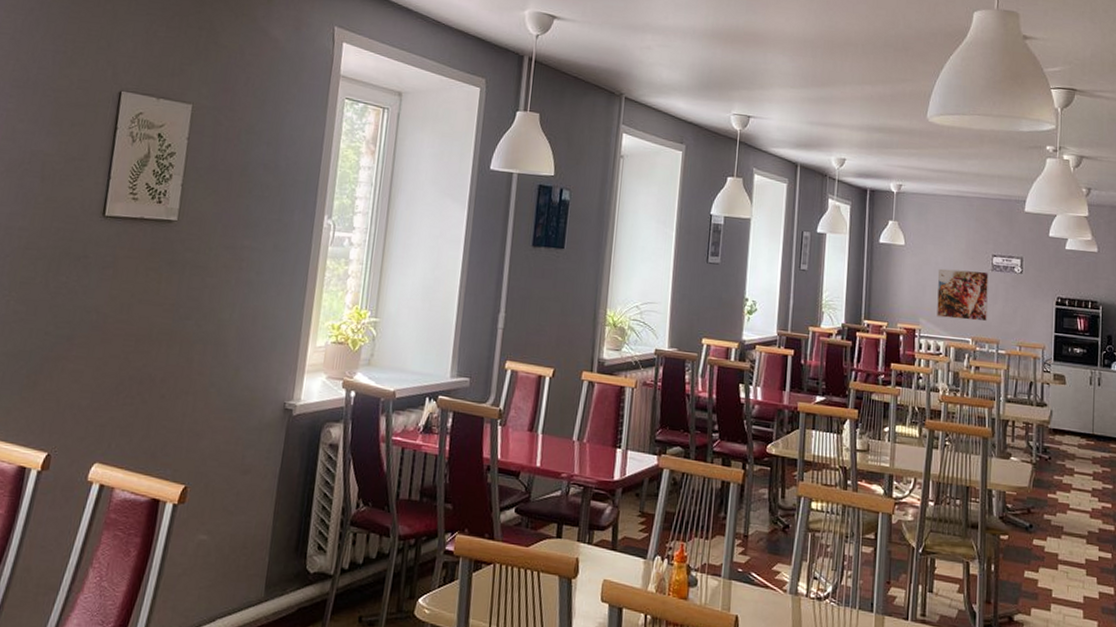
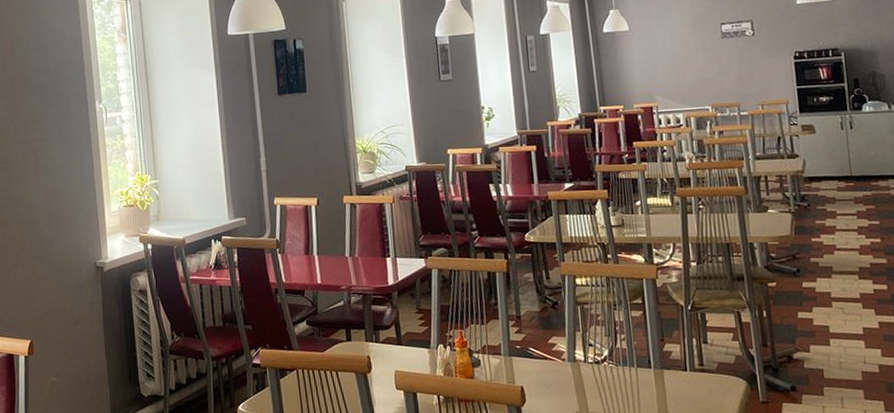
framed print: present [937,268,989,322] -> none [666,40,725,92]

